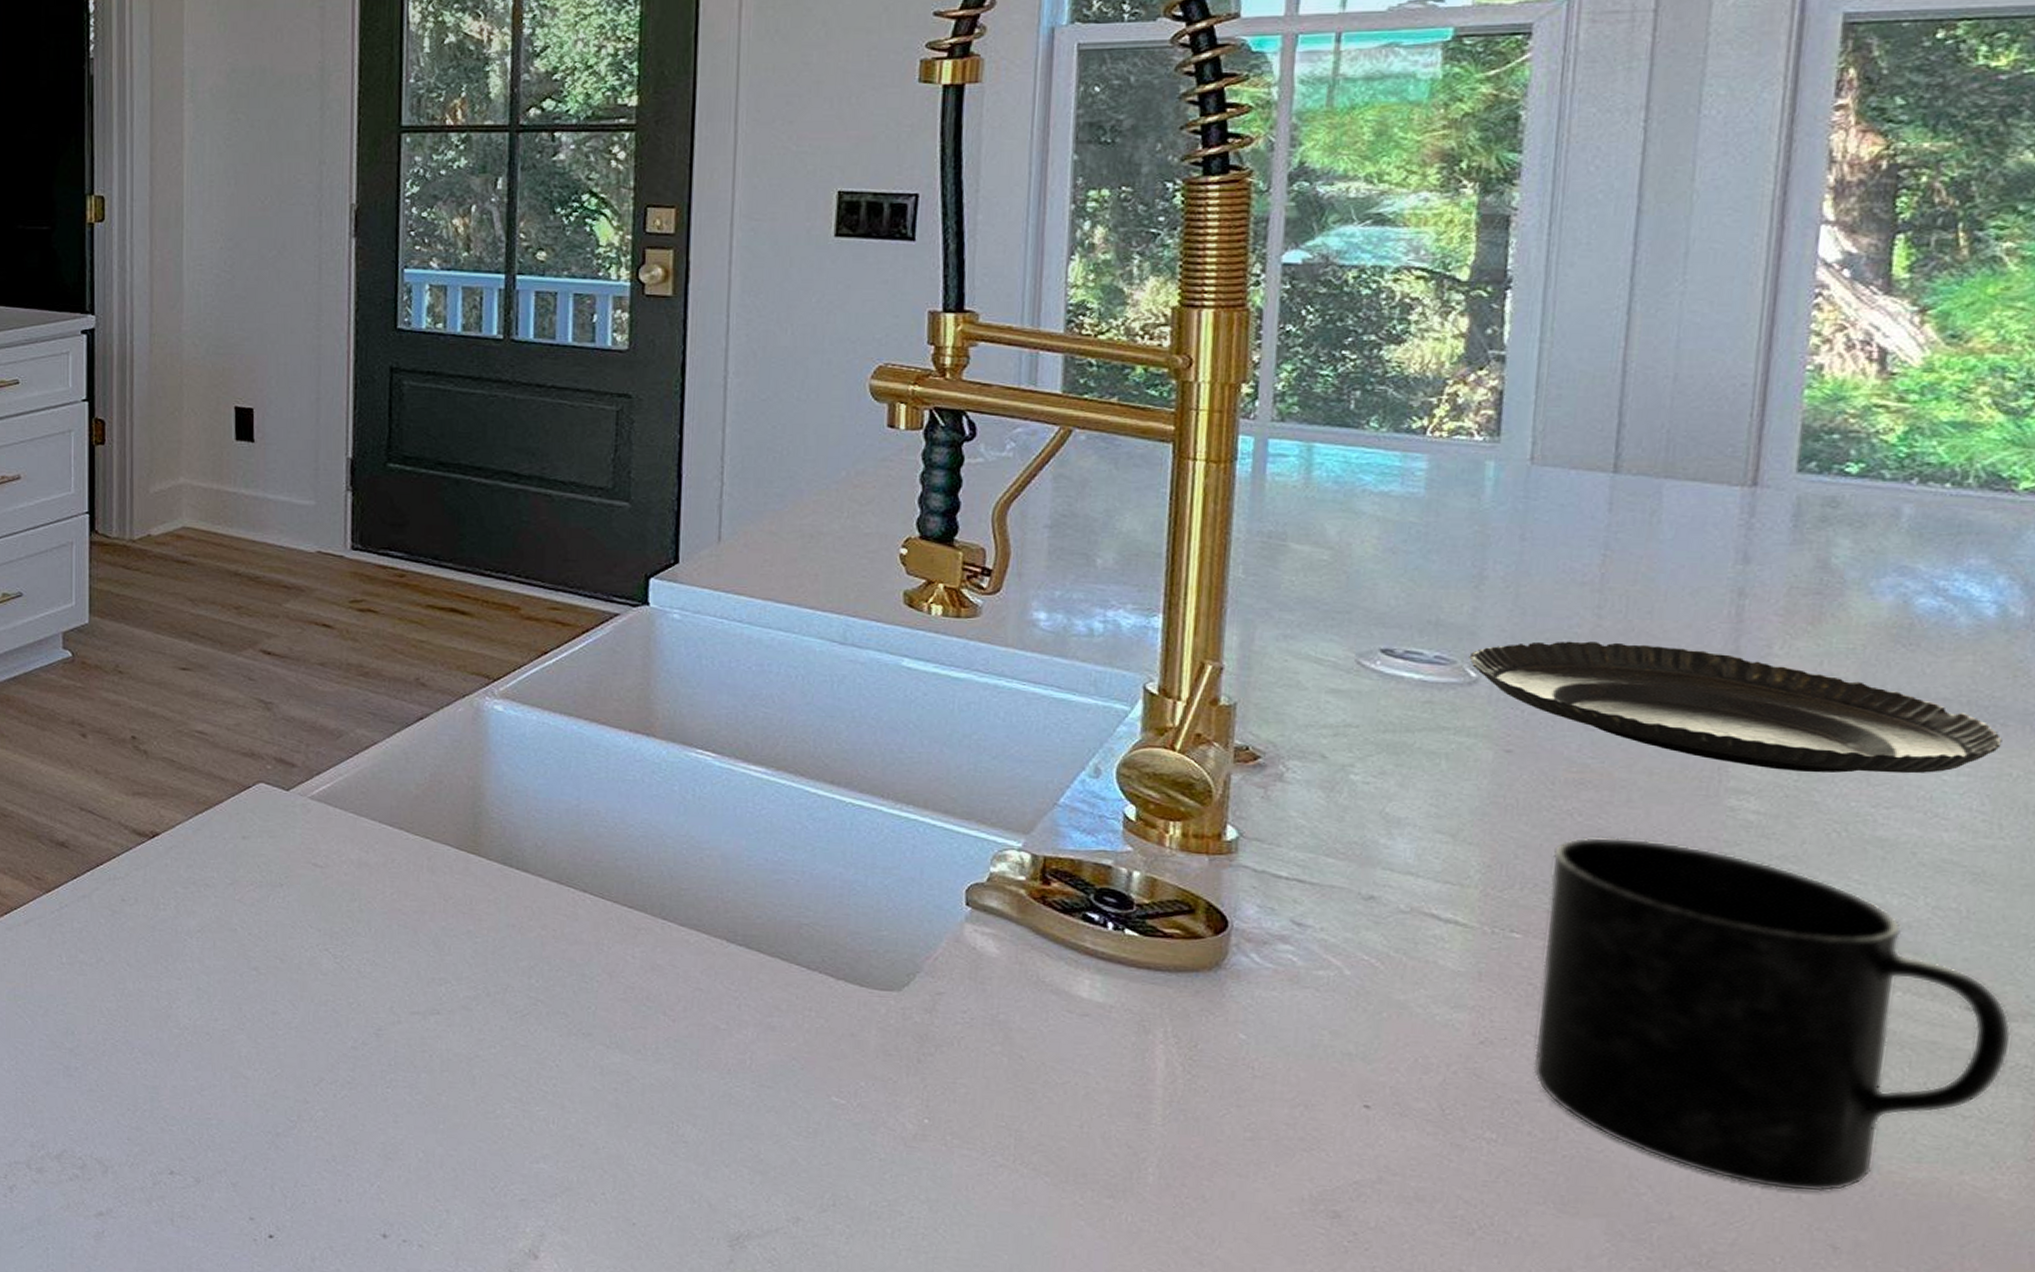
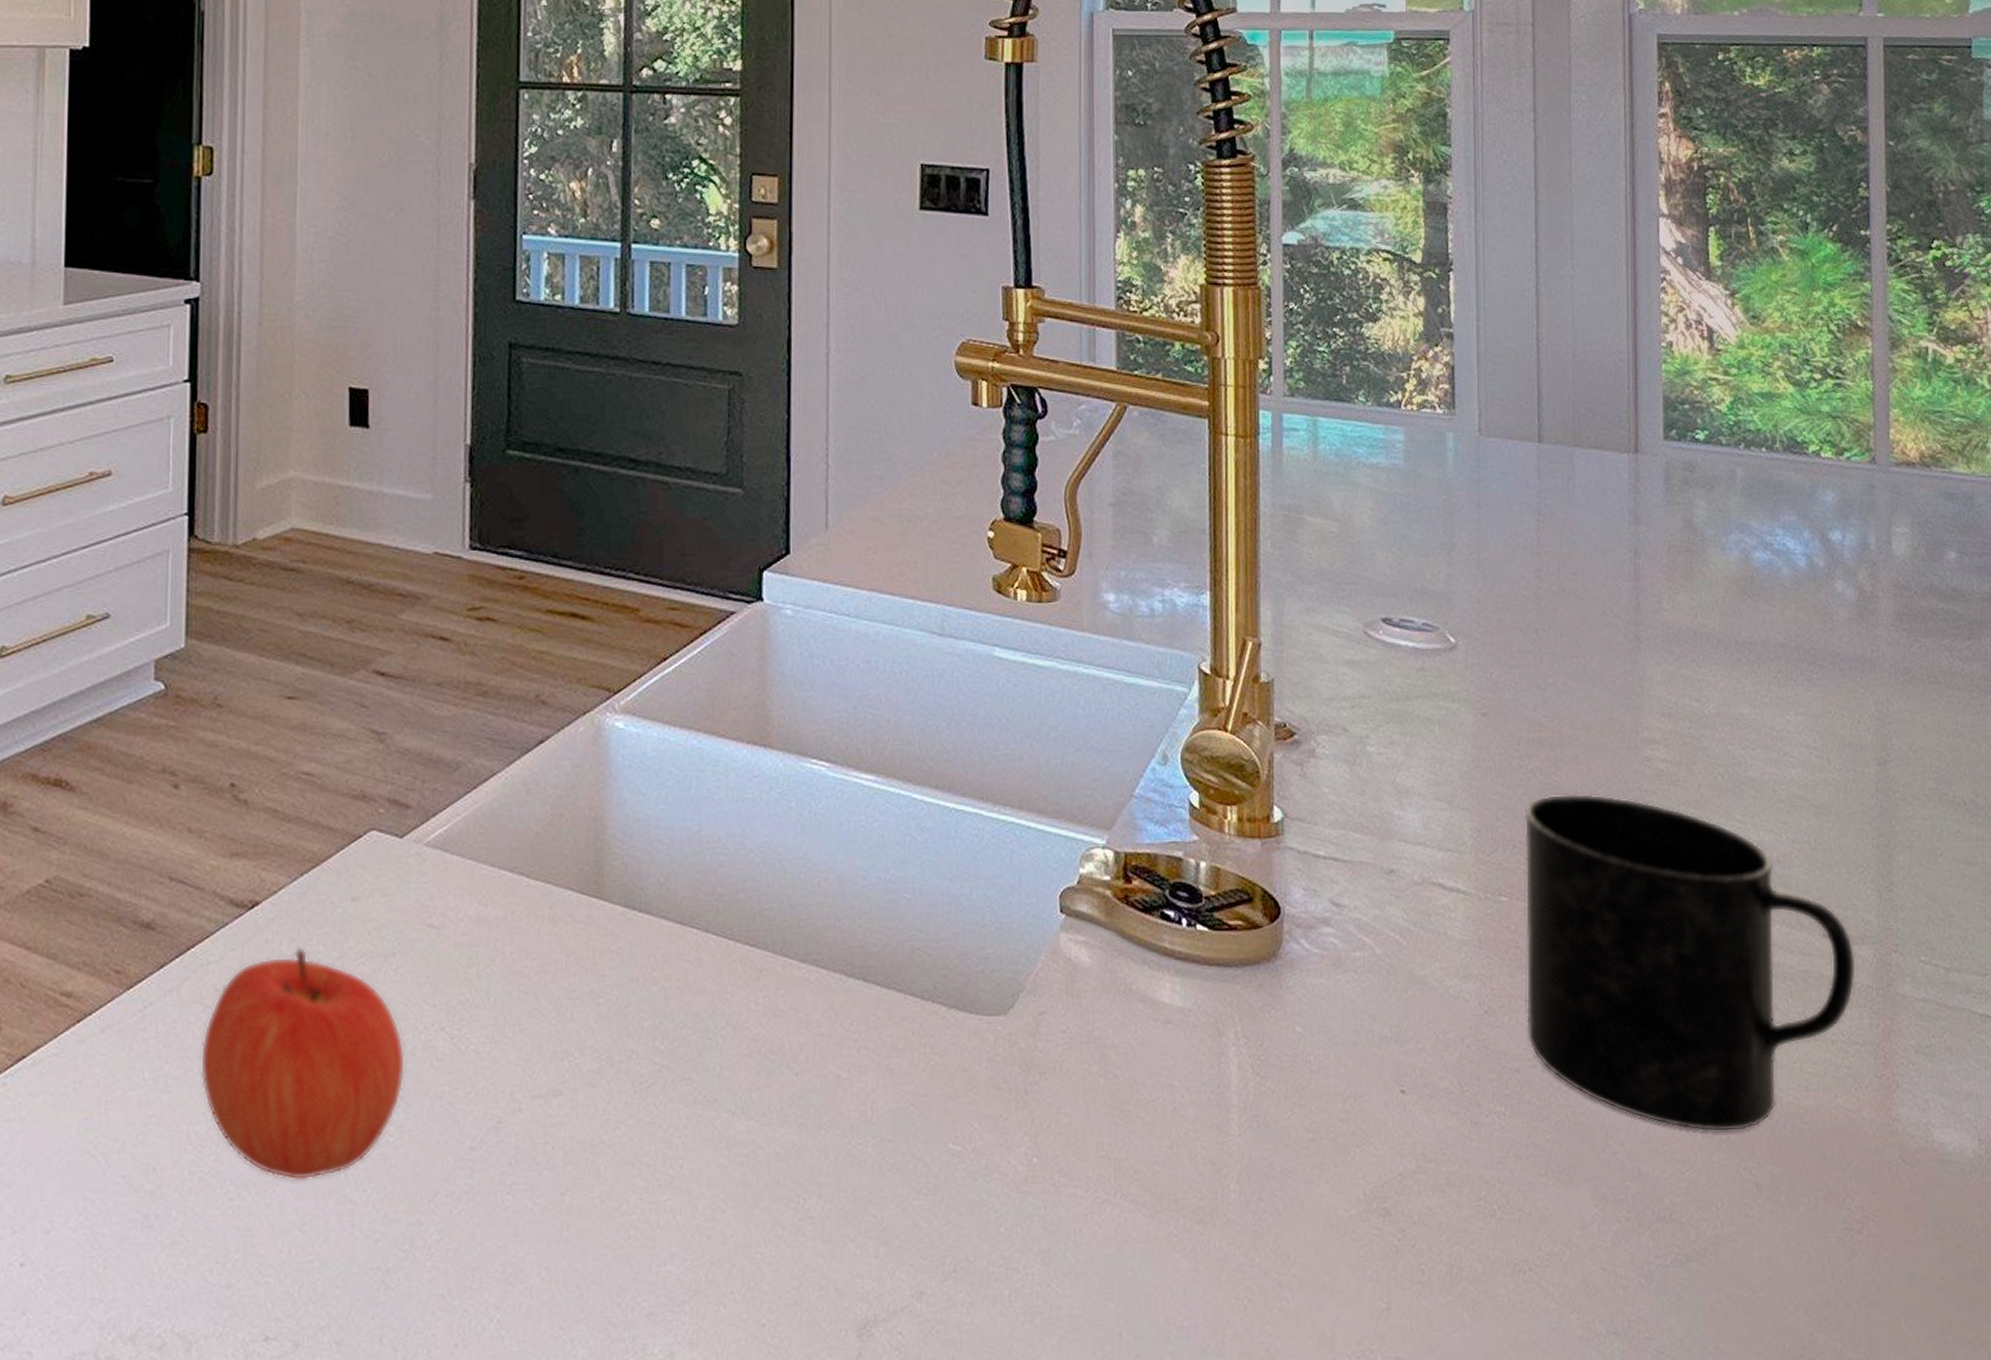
apple: none [110,873,293,1056] -> present [199,948,406,1181]
tart tin: present [1469,641,2003,774] -> none [1448,603,1822,719]

